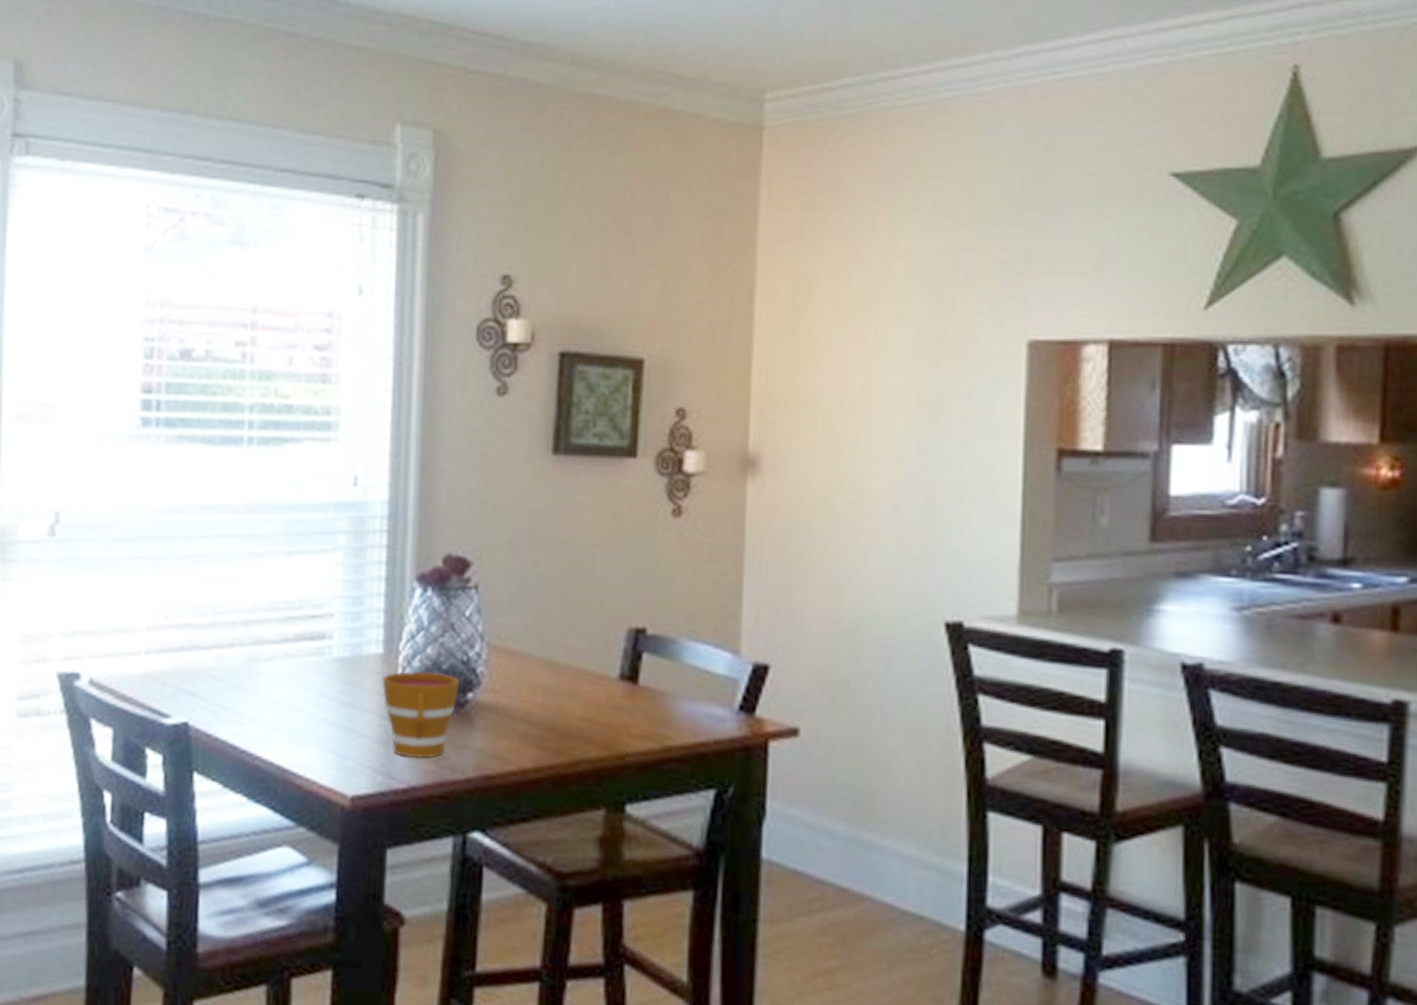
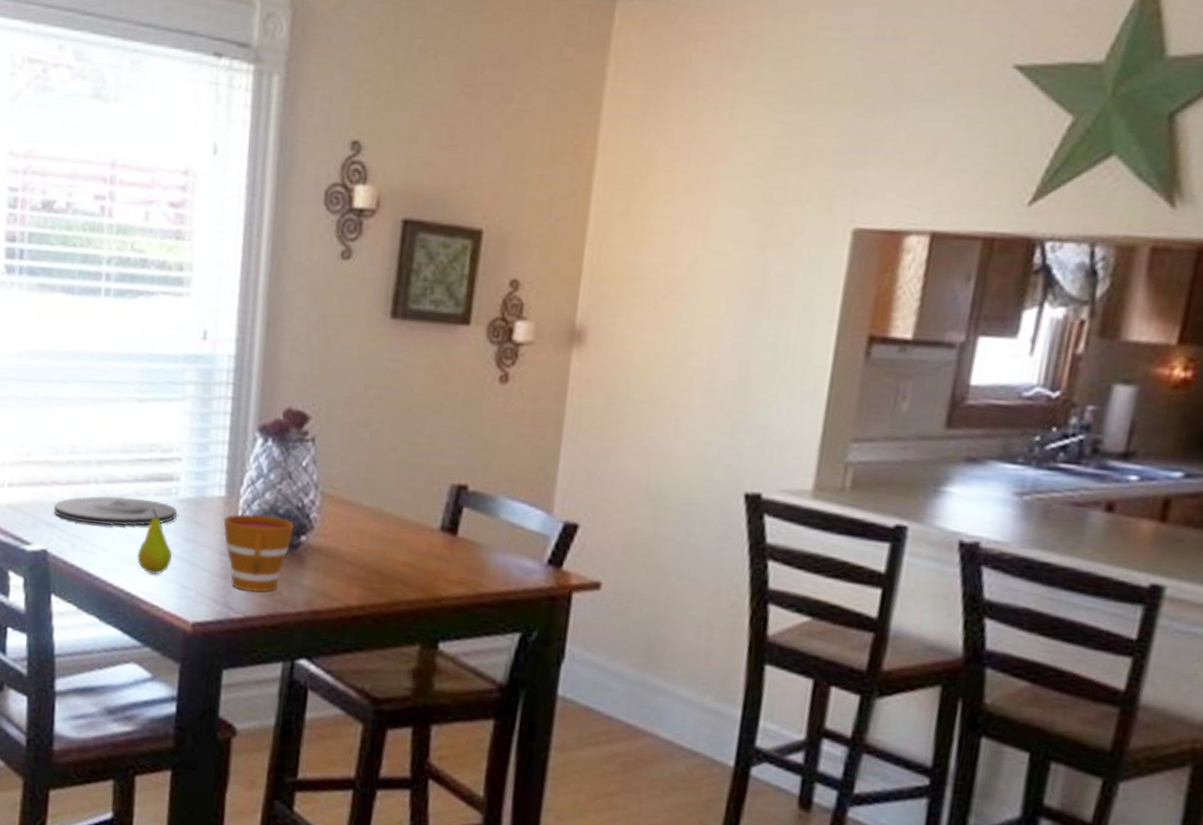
plate: none [195,659,331,692] -> present [53,496,178,526]
fruit: none [288,670,327,743] -> present [137,508,172,574]

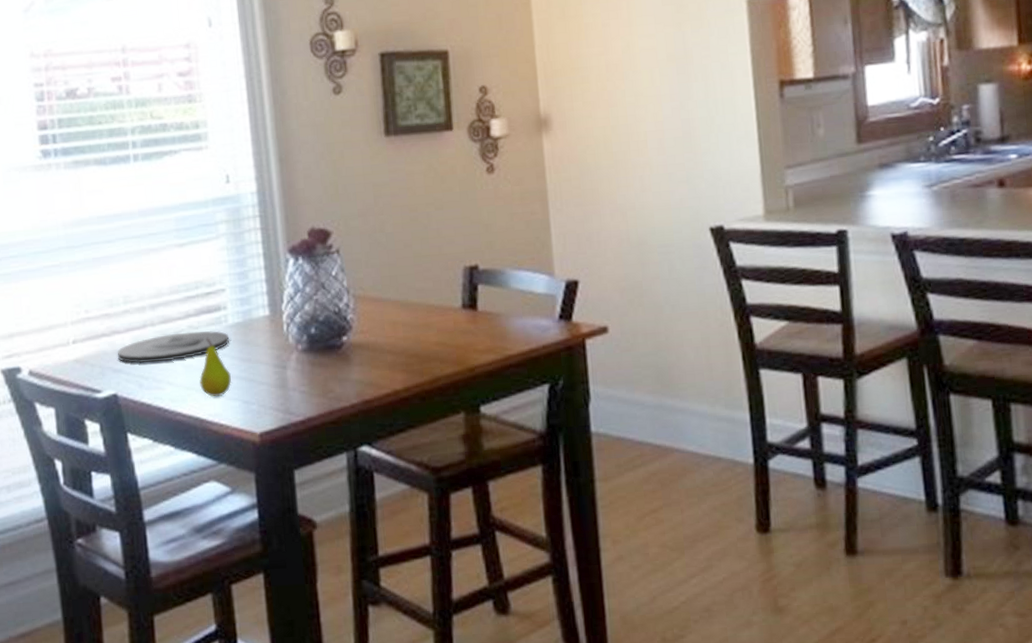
cup: present [223,513,294,593] -> none [271,324,335,395]

